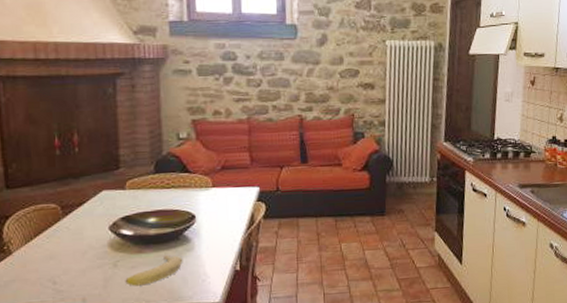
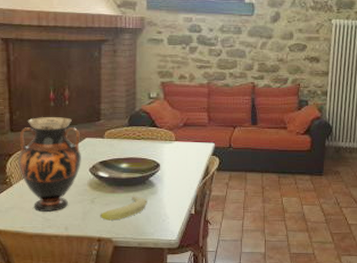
vase: none [17,167,99,283] -> present [18,117,81,213]

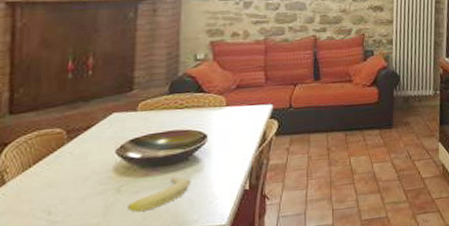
vase: present [18,117,81,213] -> none [16,90,106,213]

